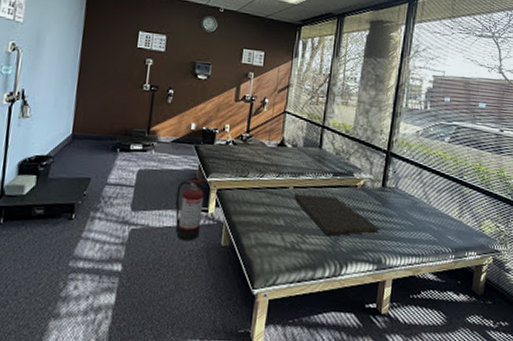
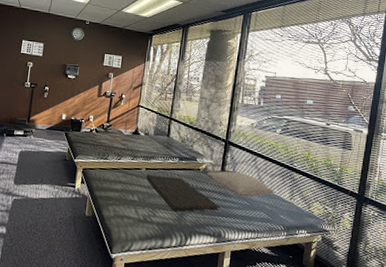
fire extinguisher: present [175,179,208,241] -> none [48,160,75,211]
pillow: none [365,187,442,217] -> present [207,171,275,198]

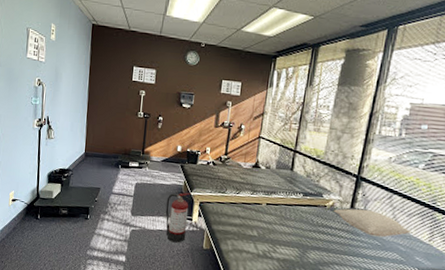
fire extinguisher: none [48,160,75,211] -> present [165,192,192,243]
hand towel: present [146,174,219,212] -> none [266,209,346,250]

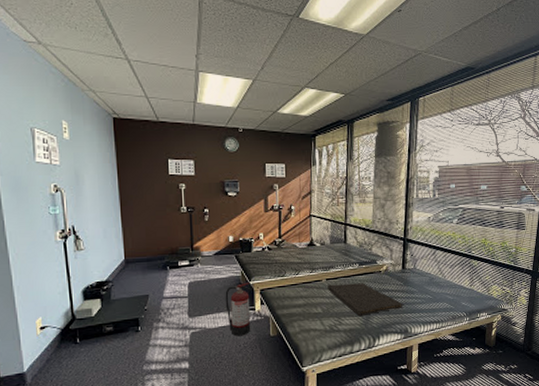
hand towel: none [266,209,346,250] -> present [327,283,403,317]
pillow: present [334,208,412,238] -> none [388,267,455,291]

